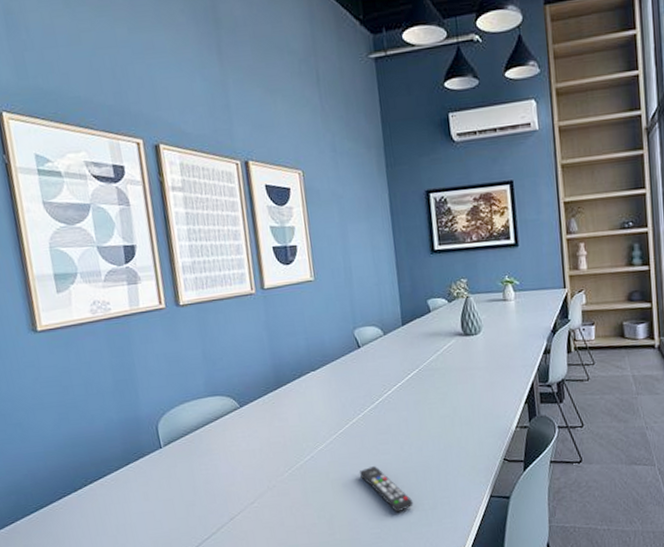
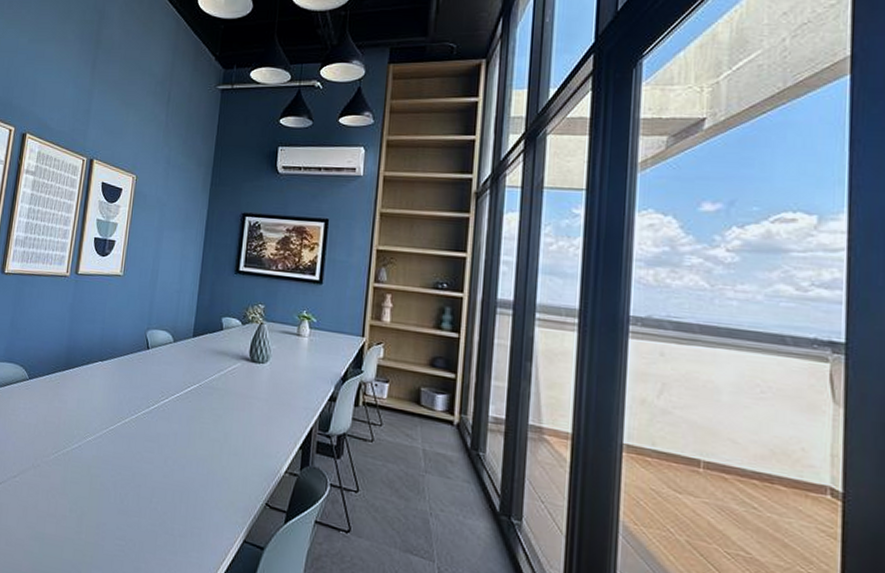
remote control: present [359,466,414,513] -> none [119,472,164,530]

